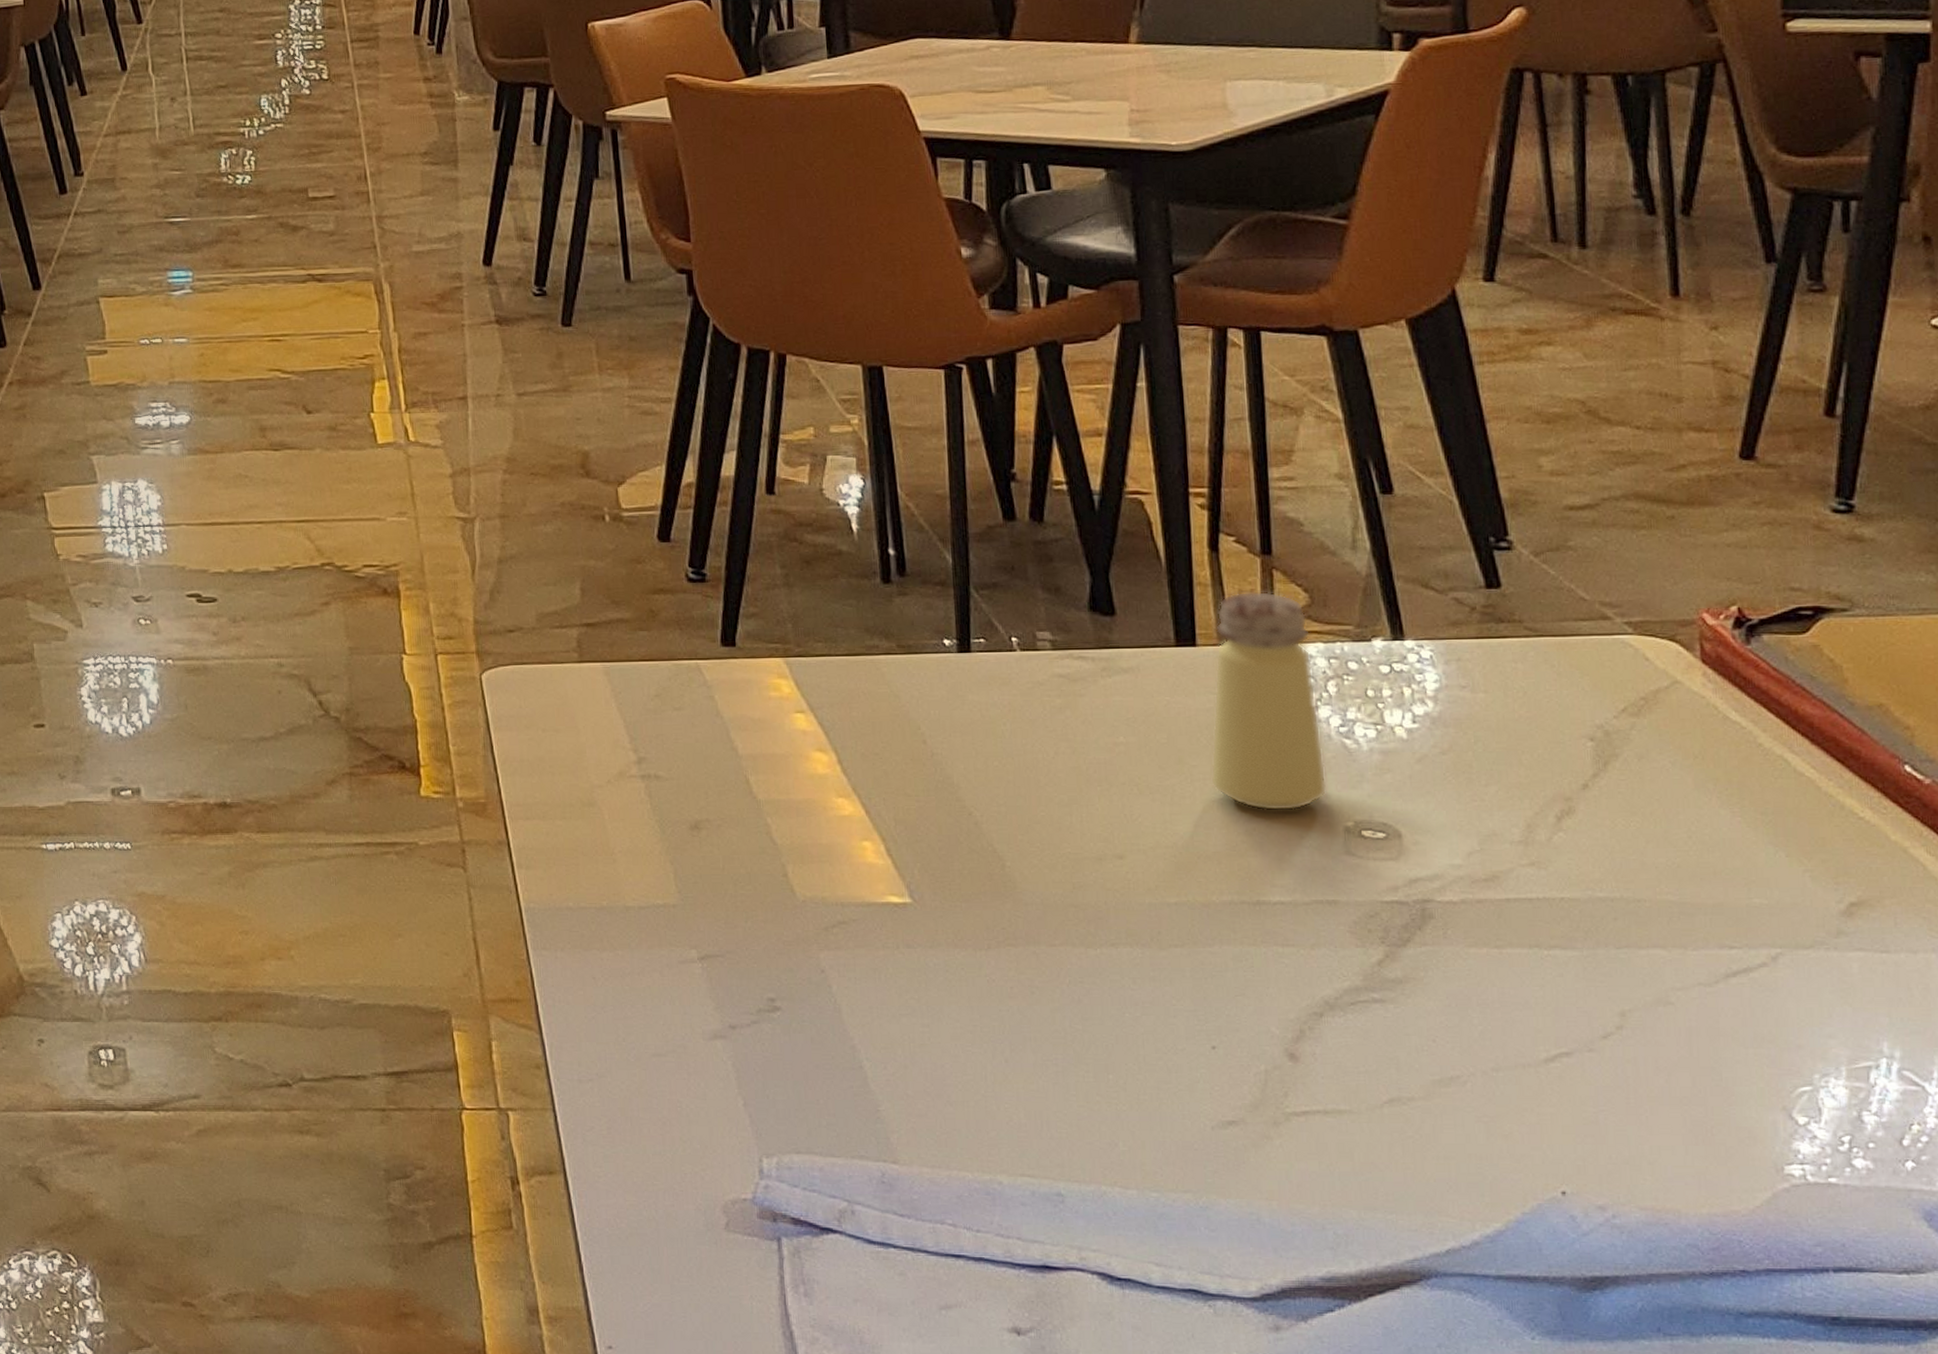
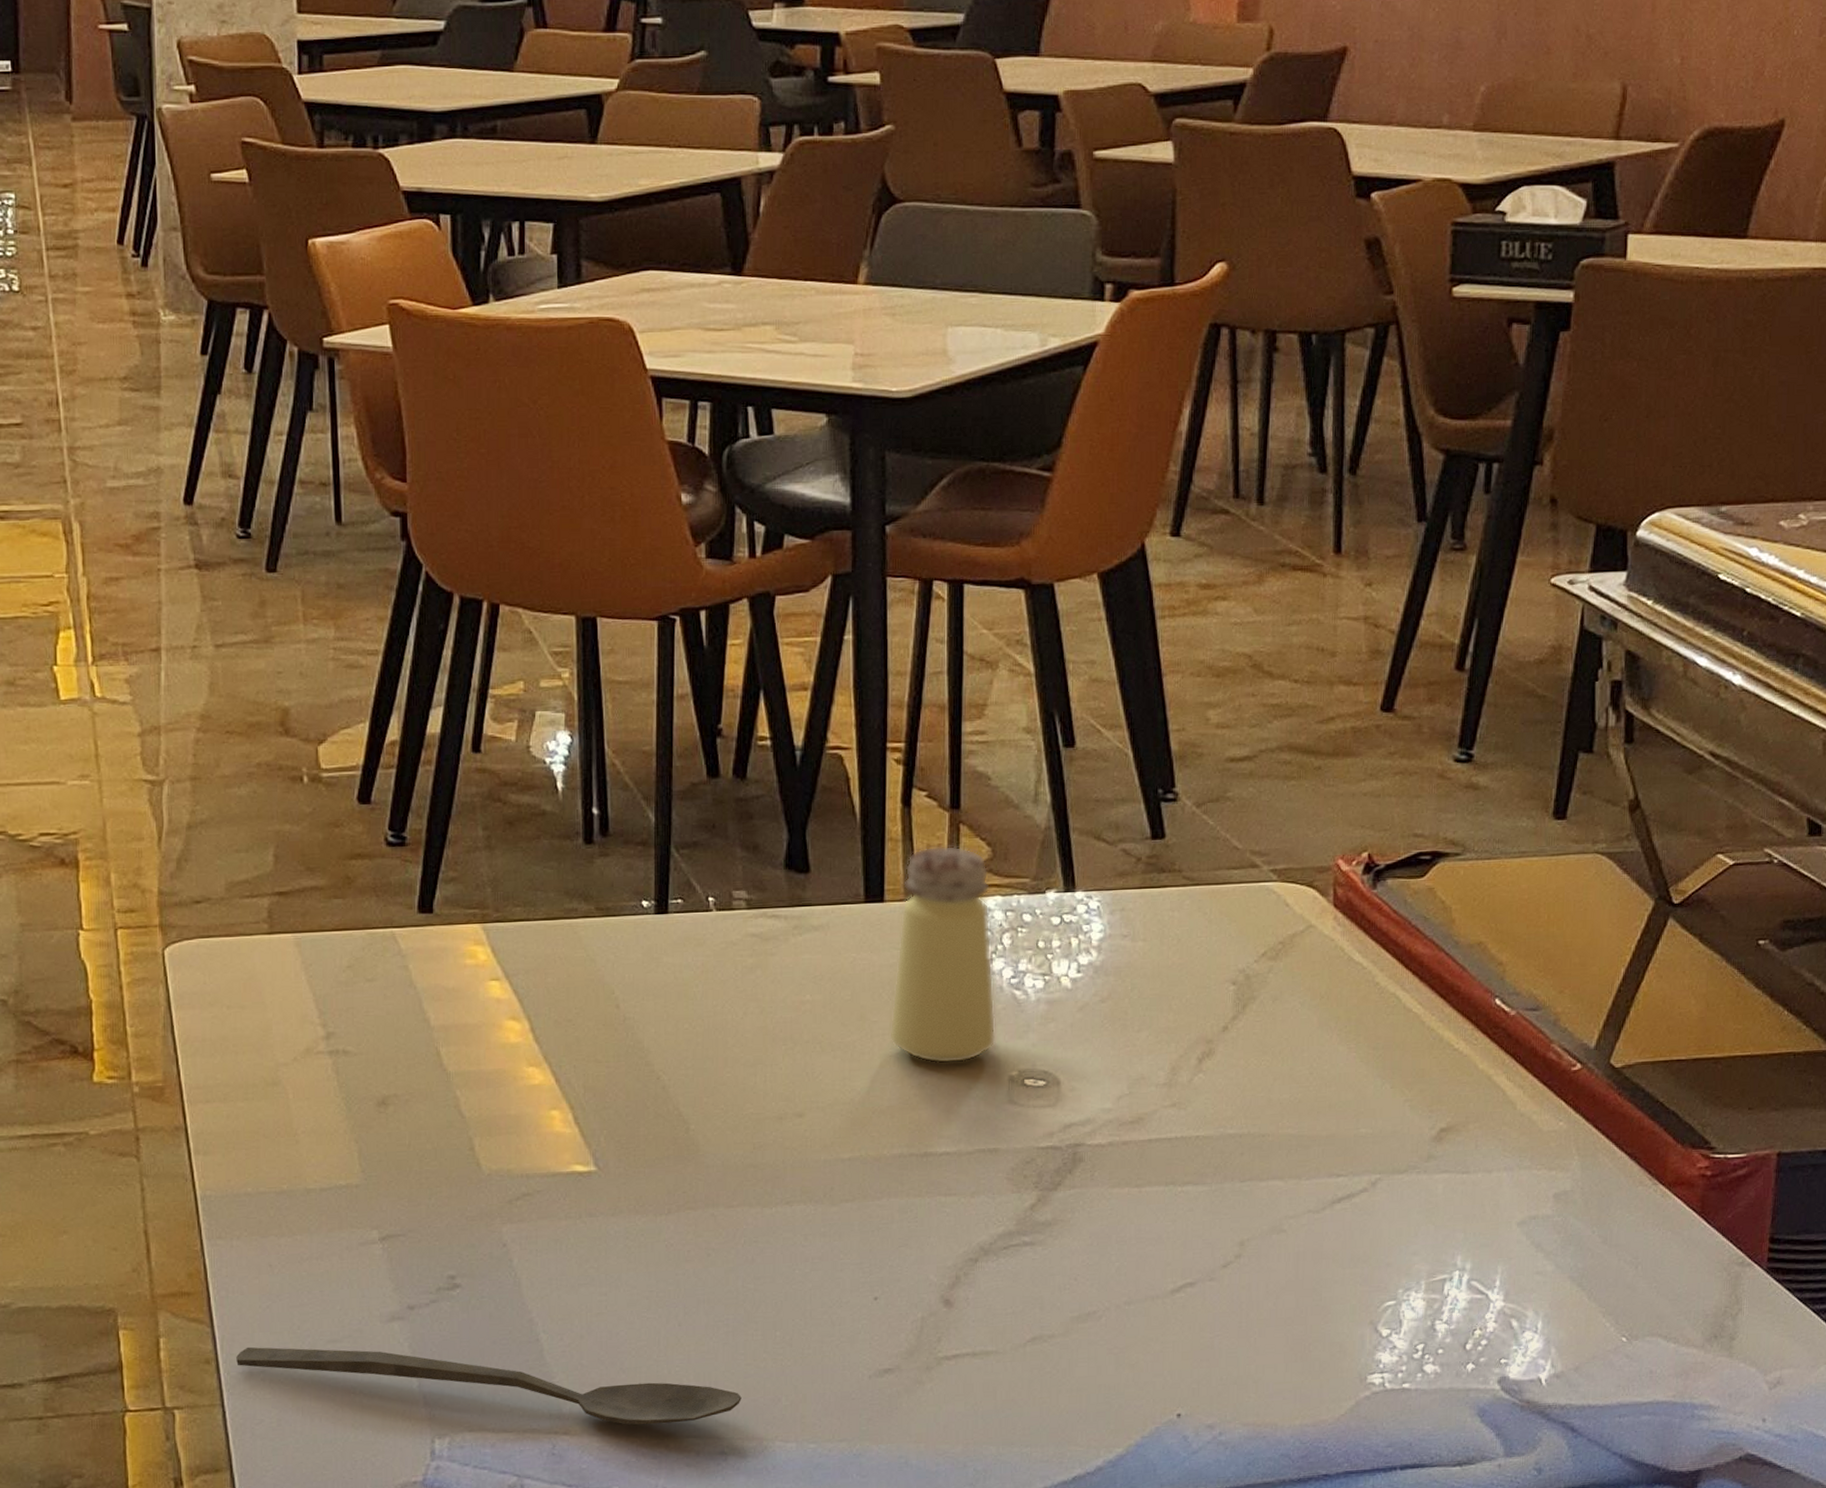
spoon: none [565,1055,1076,1160] -> present [236,1347,742,1425]

